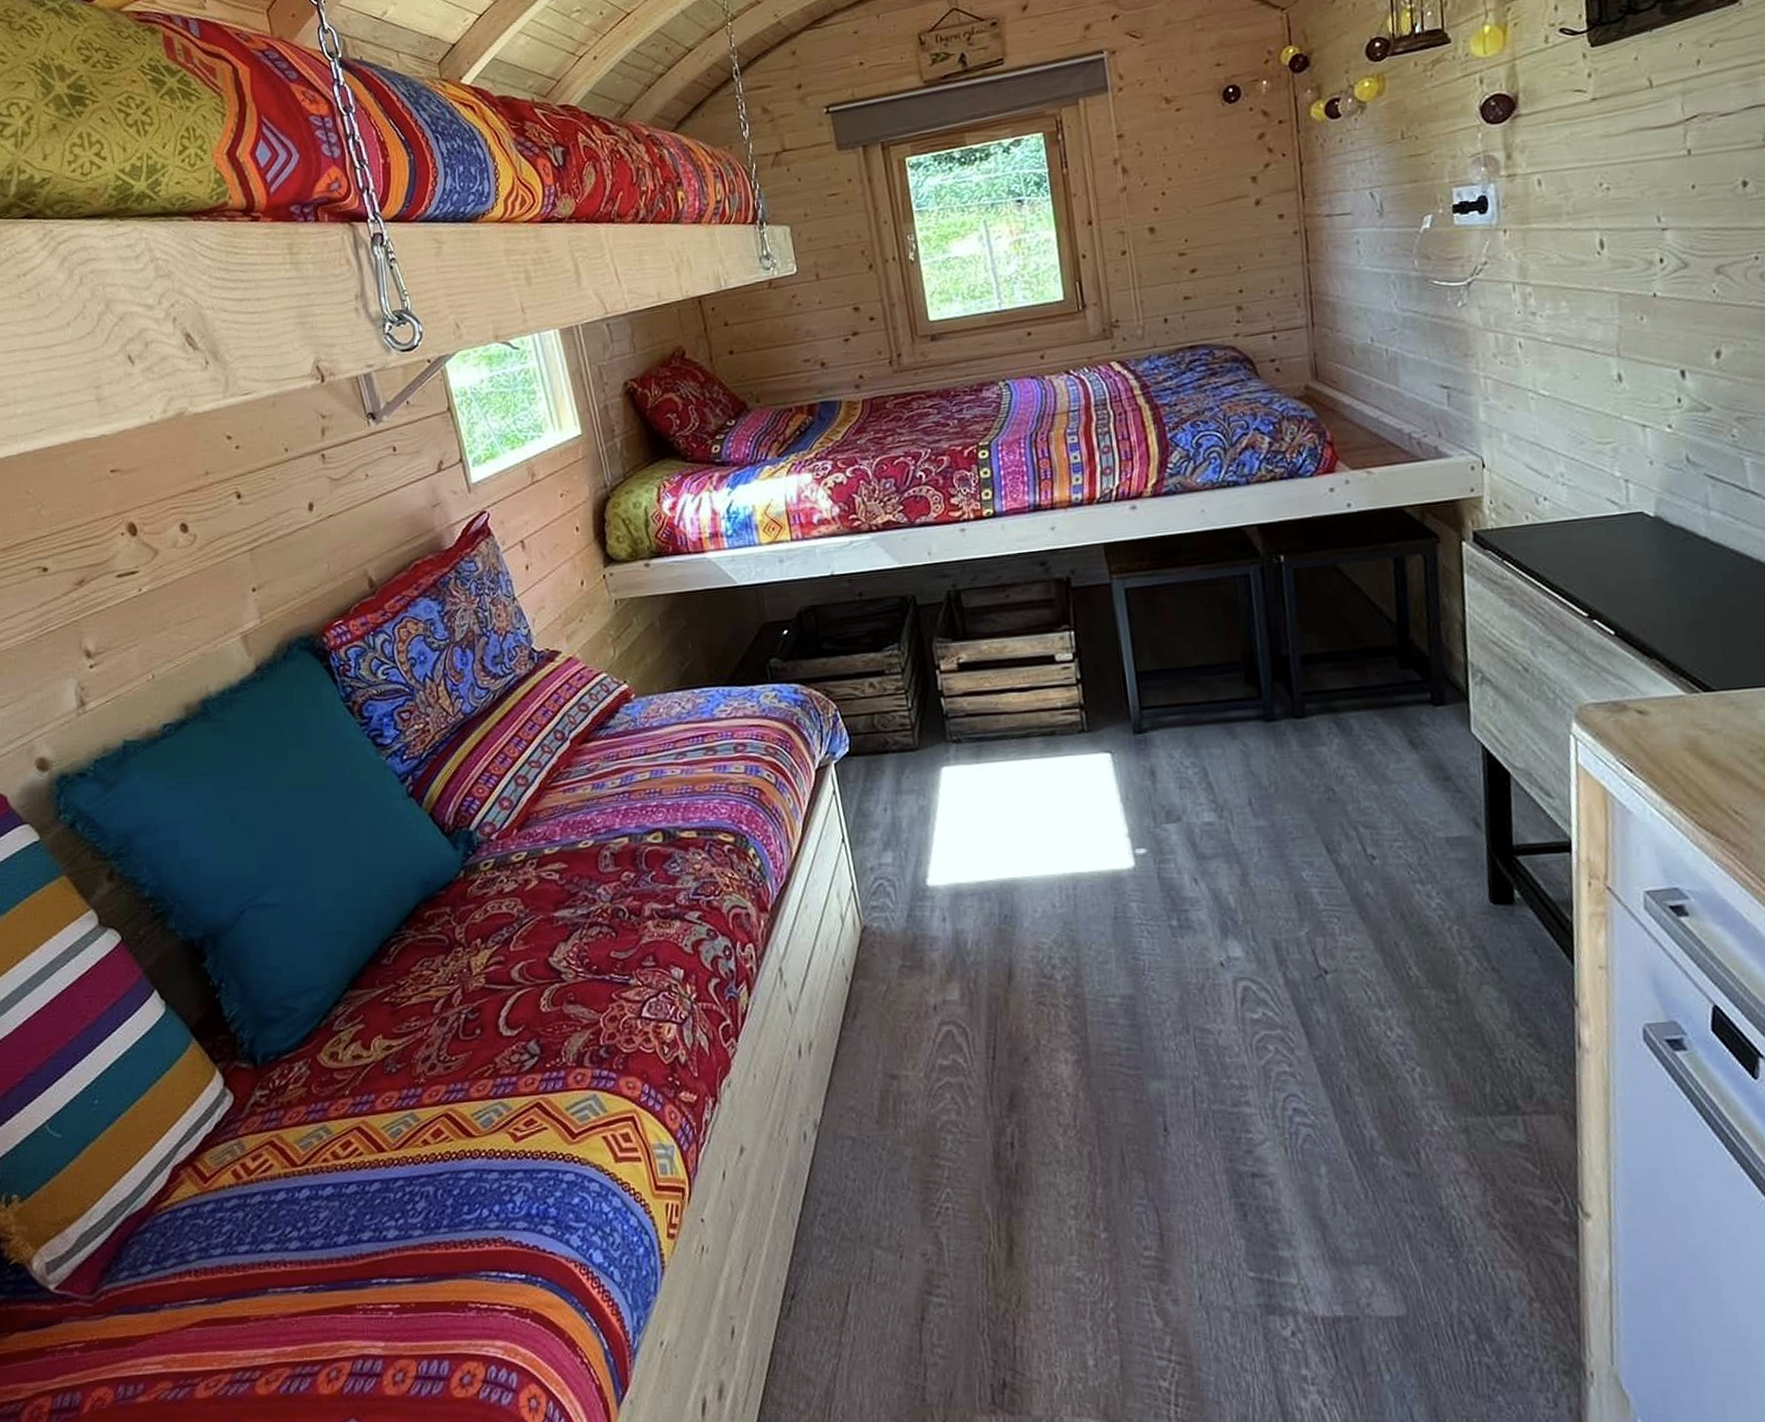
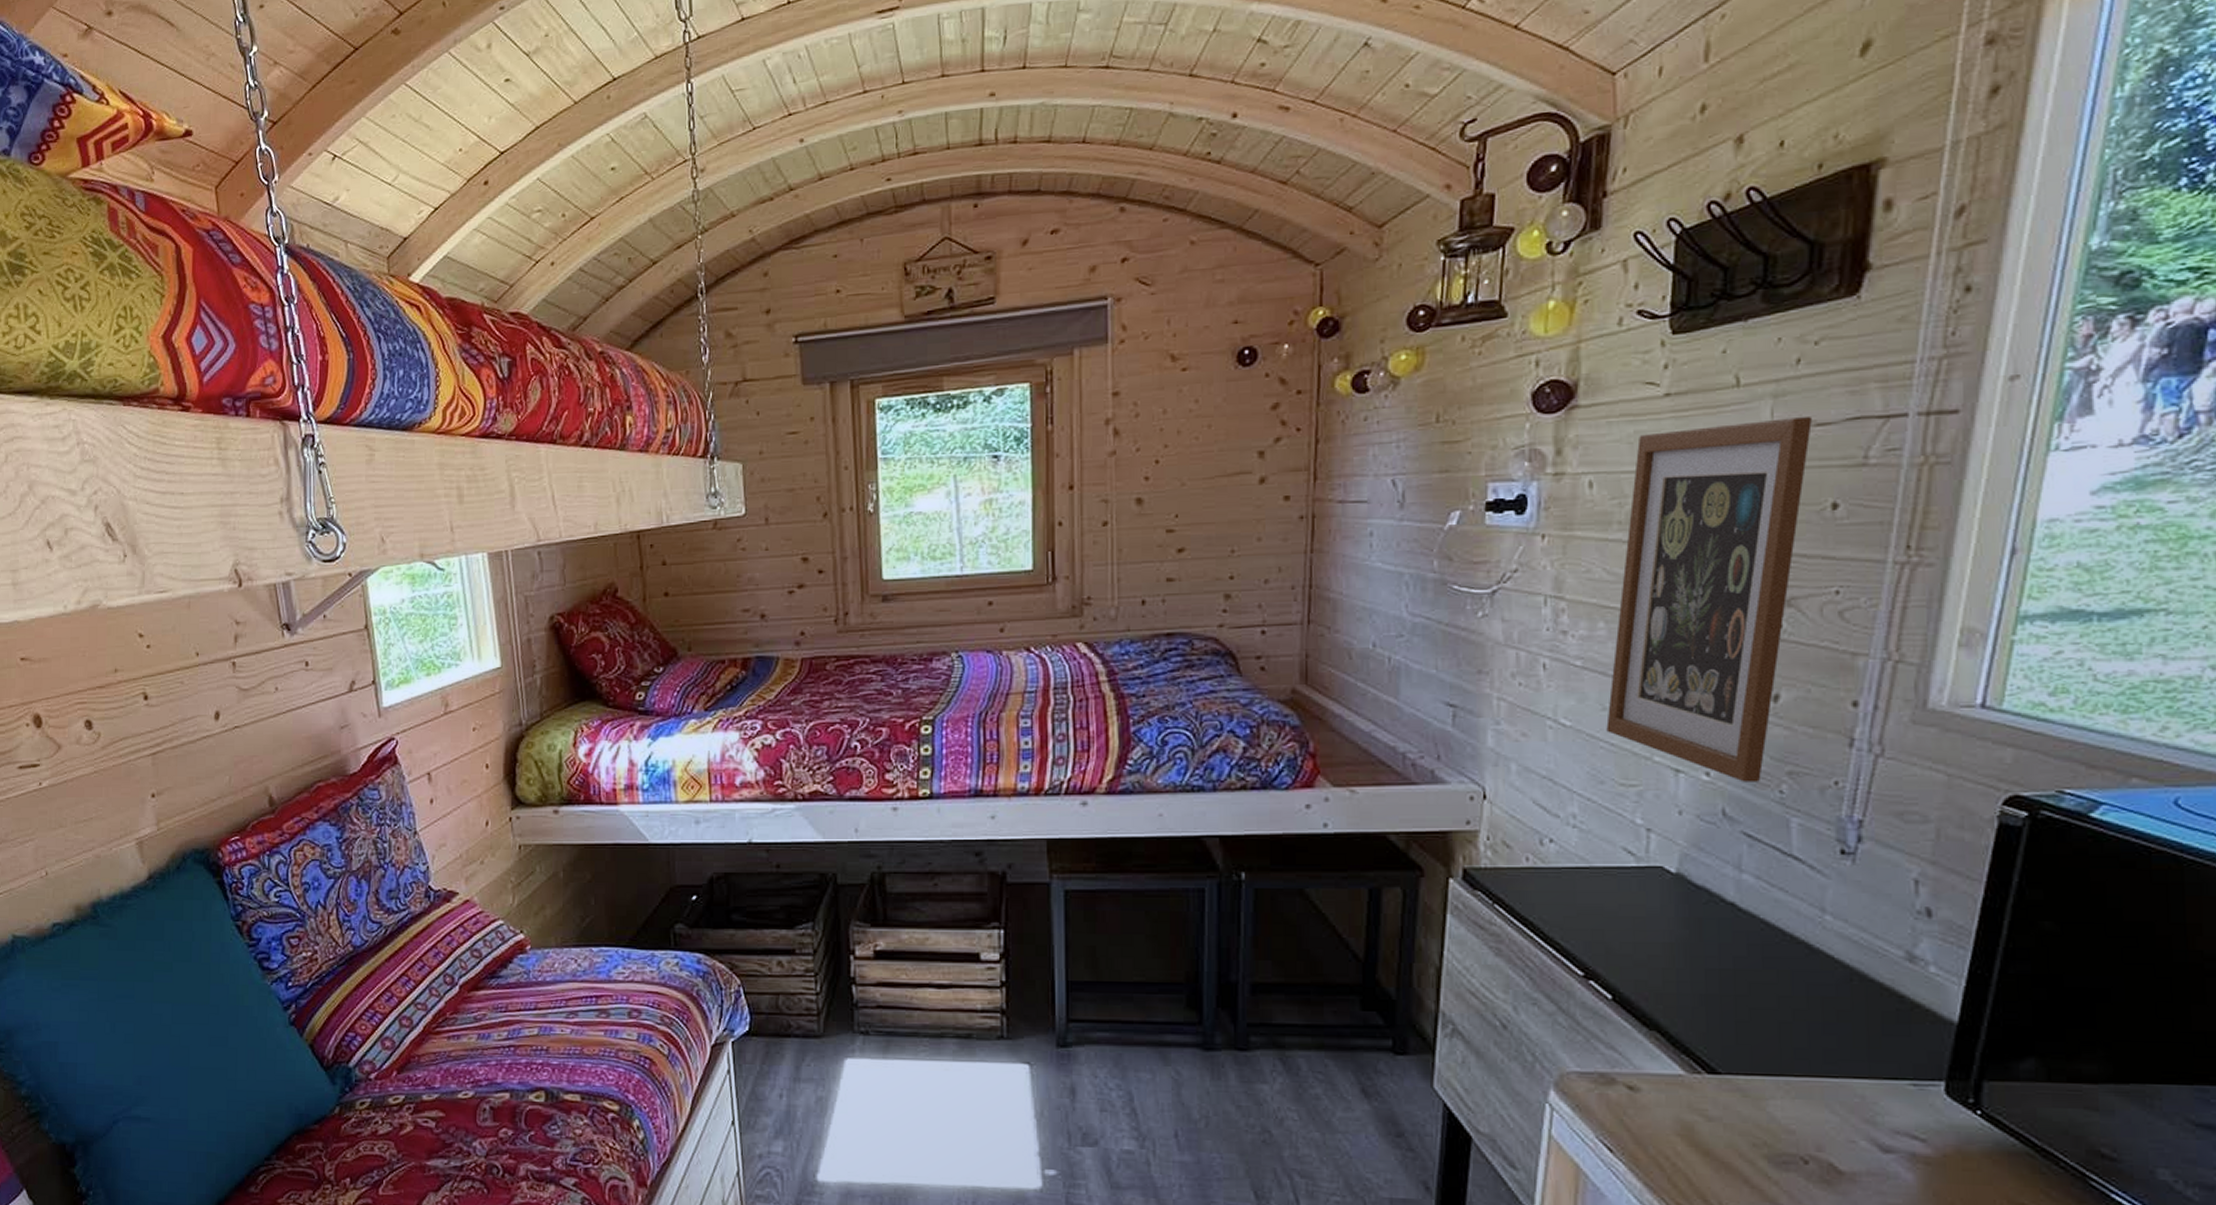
wall art: none [1574,109,1717,431] -> present [1606,417,1812,782]

